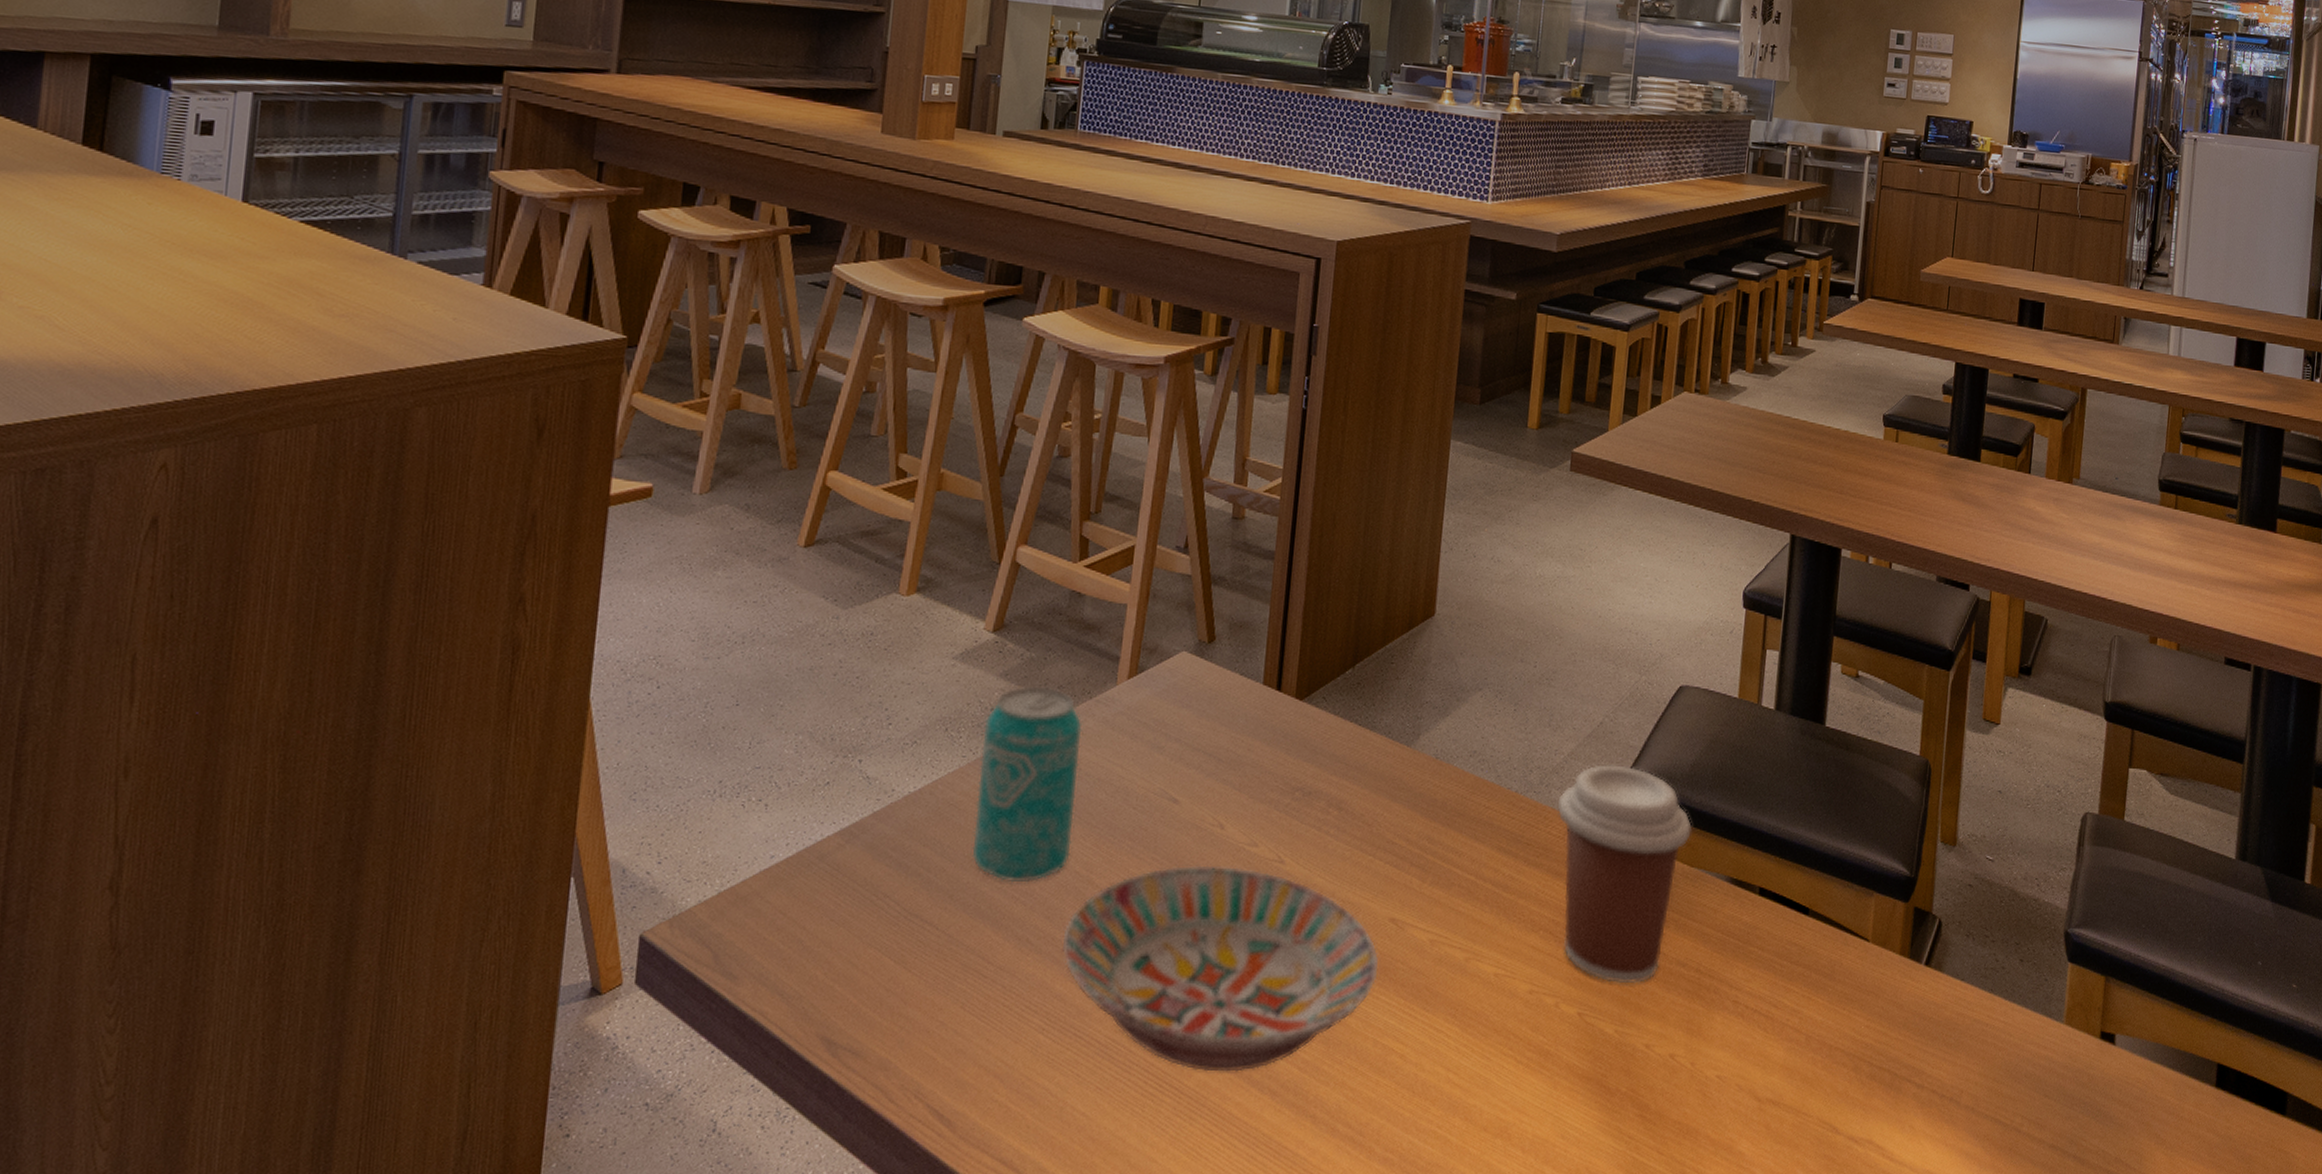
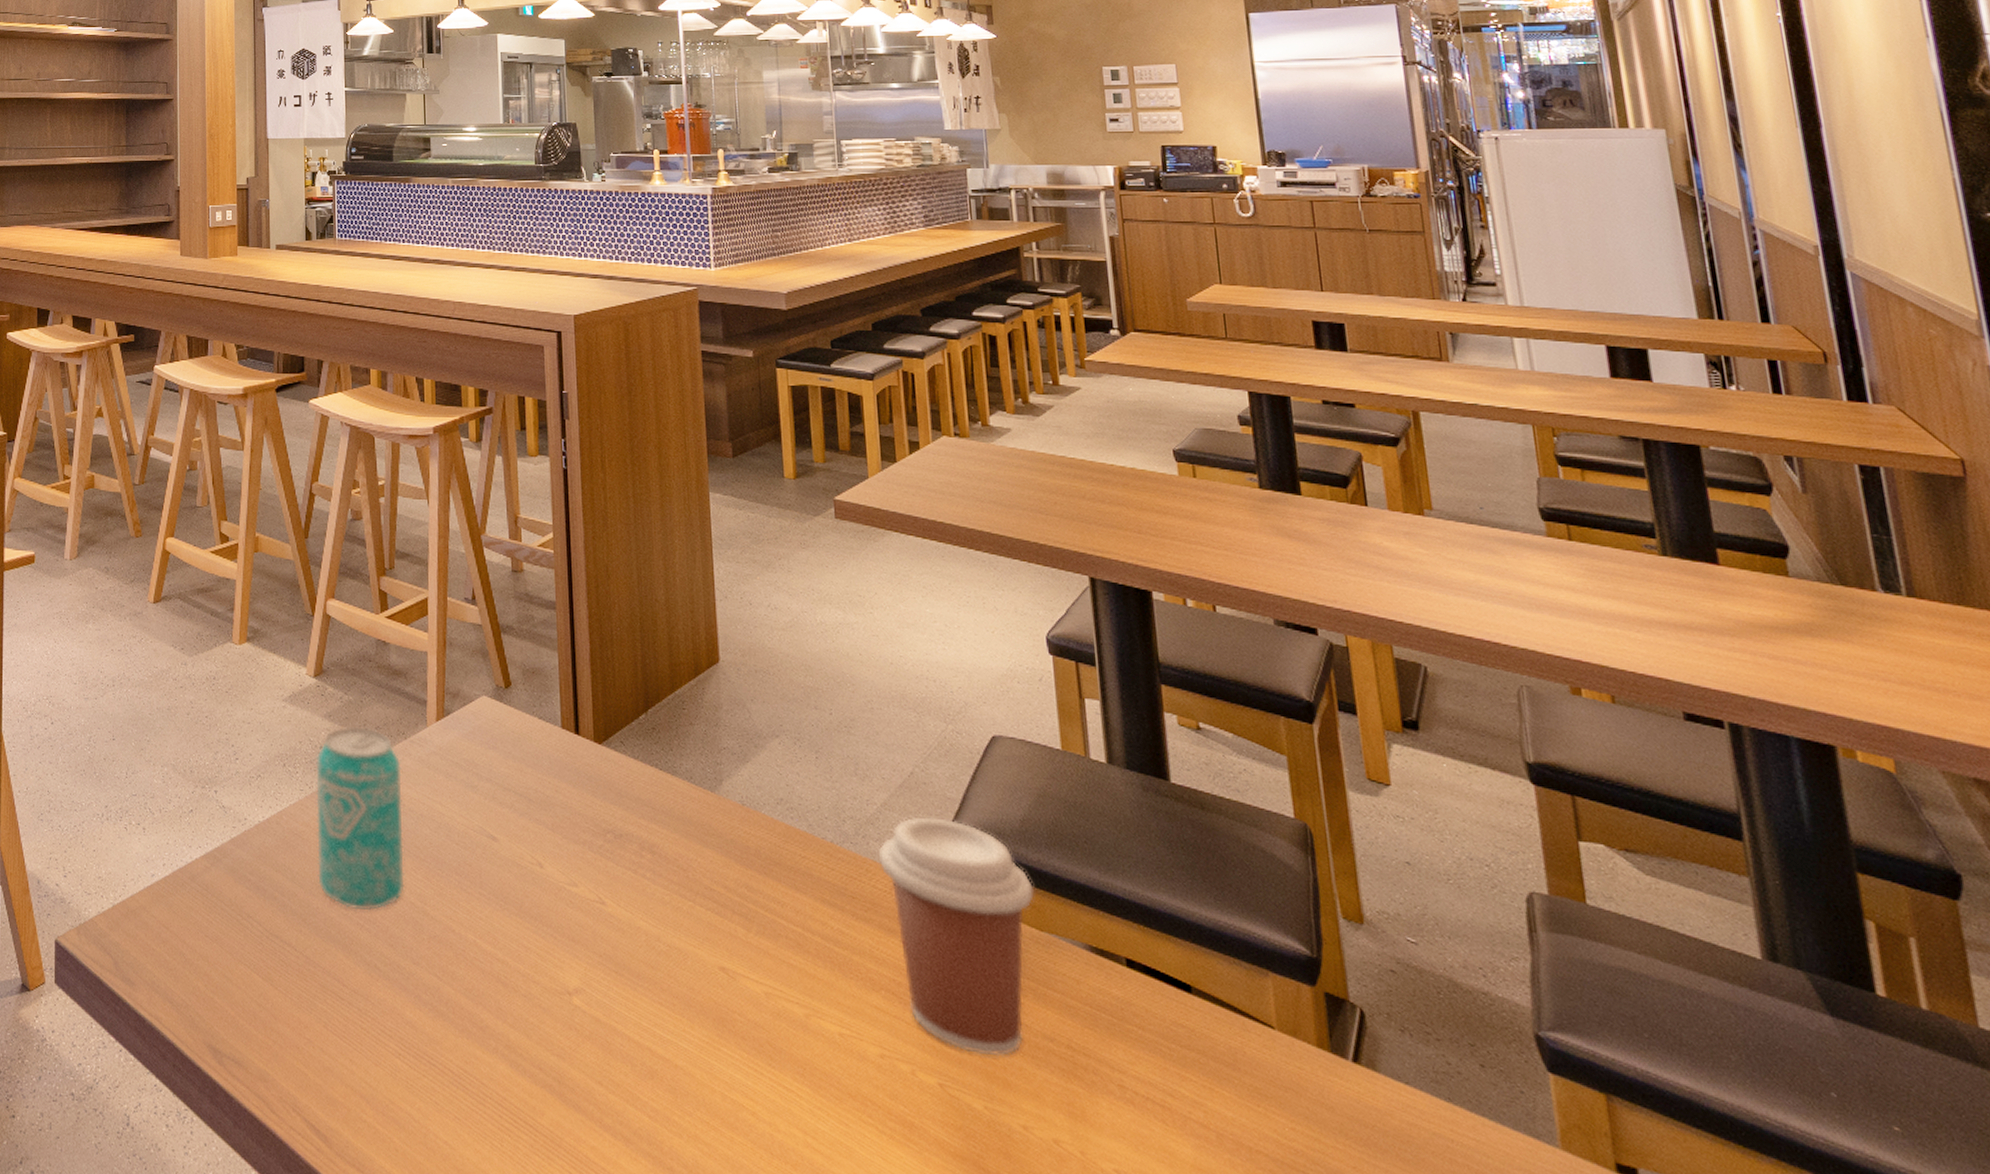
bowl: present [1062,865,1380,1072] -> none [406,902,716,1114]

